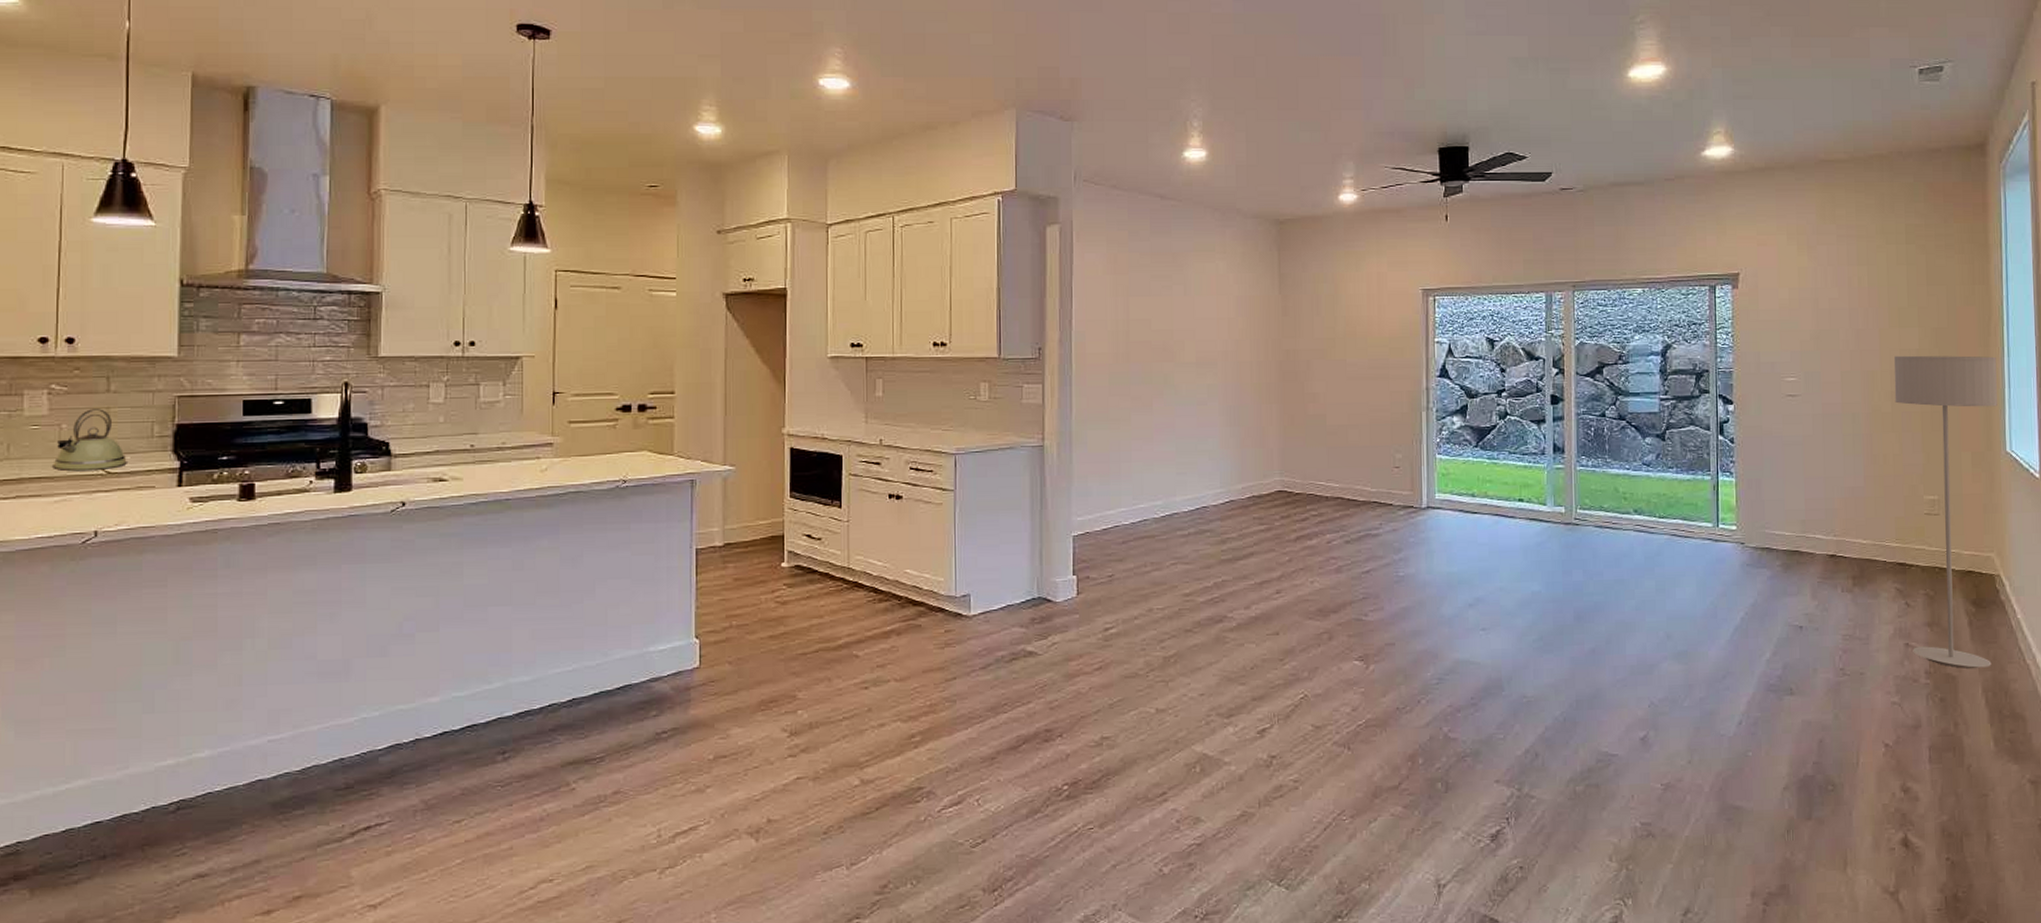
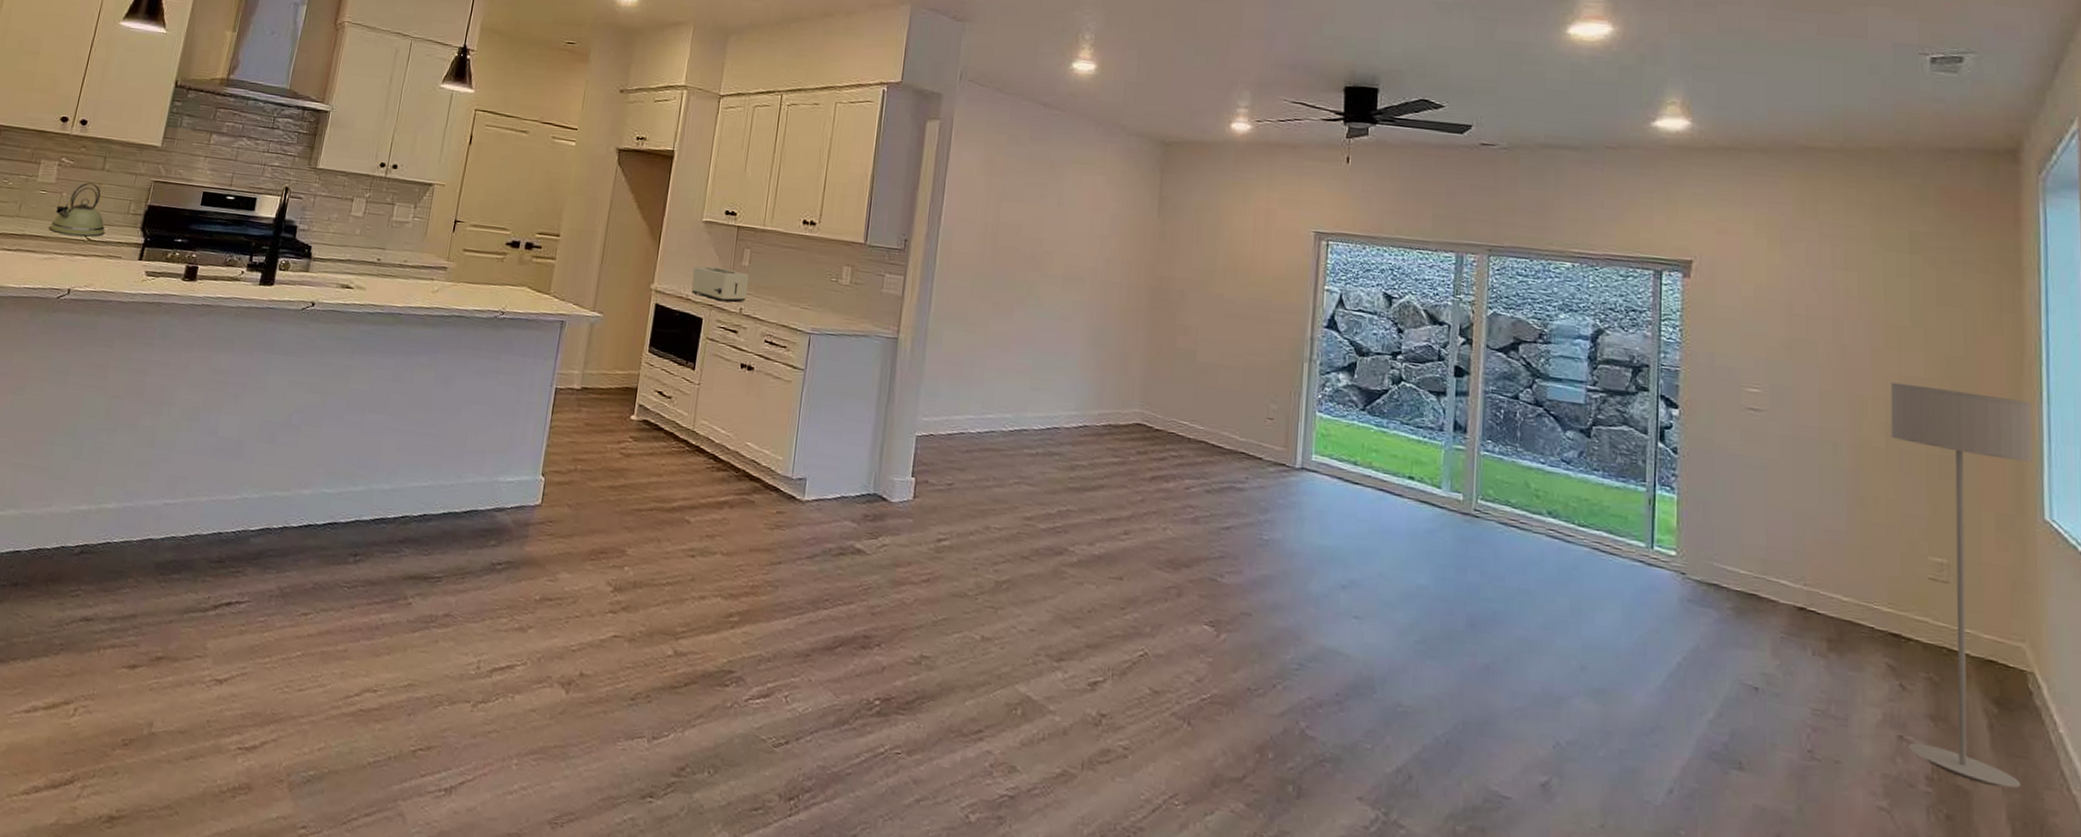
toaster: none [825,402,885,436] -> present [691,266,749,302]

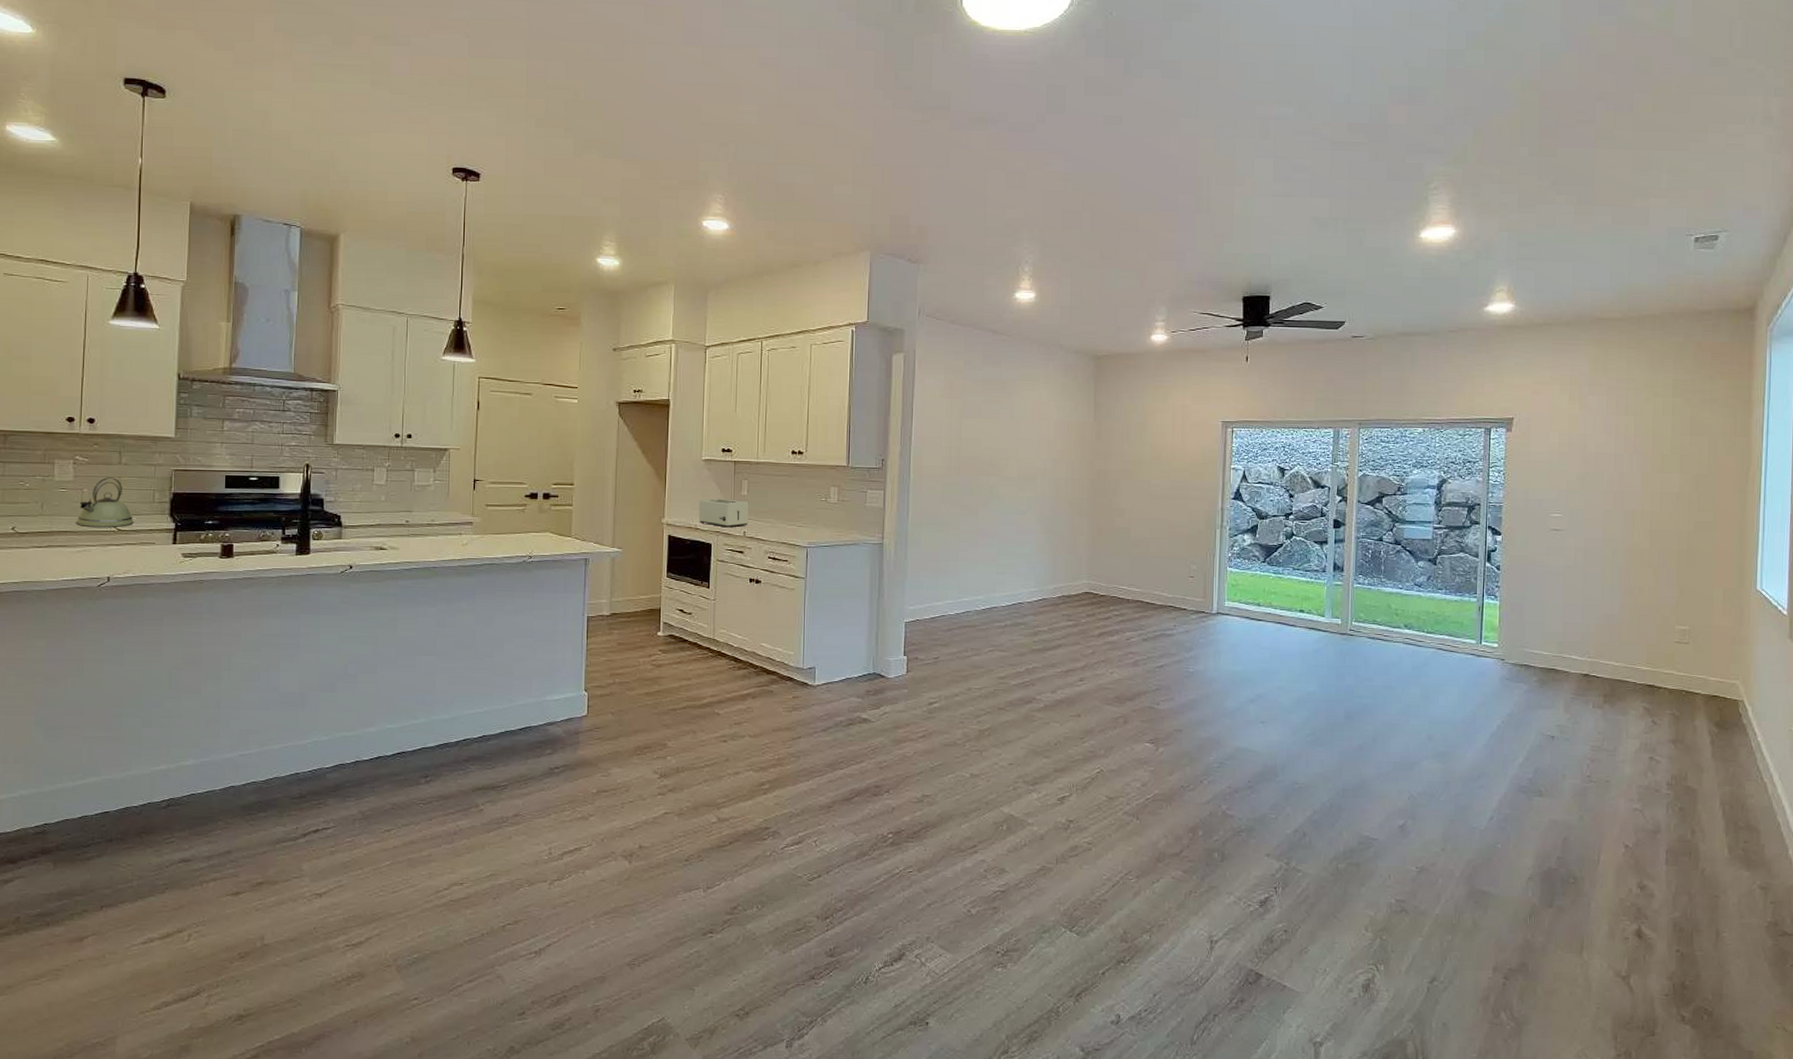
floor lamp: present [1890,381,2033,789] -> none [1653,498,1753,784]

